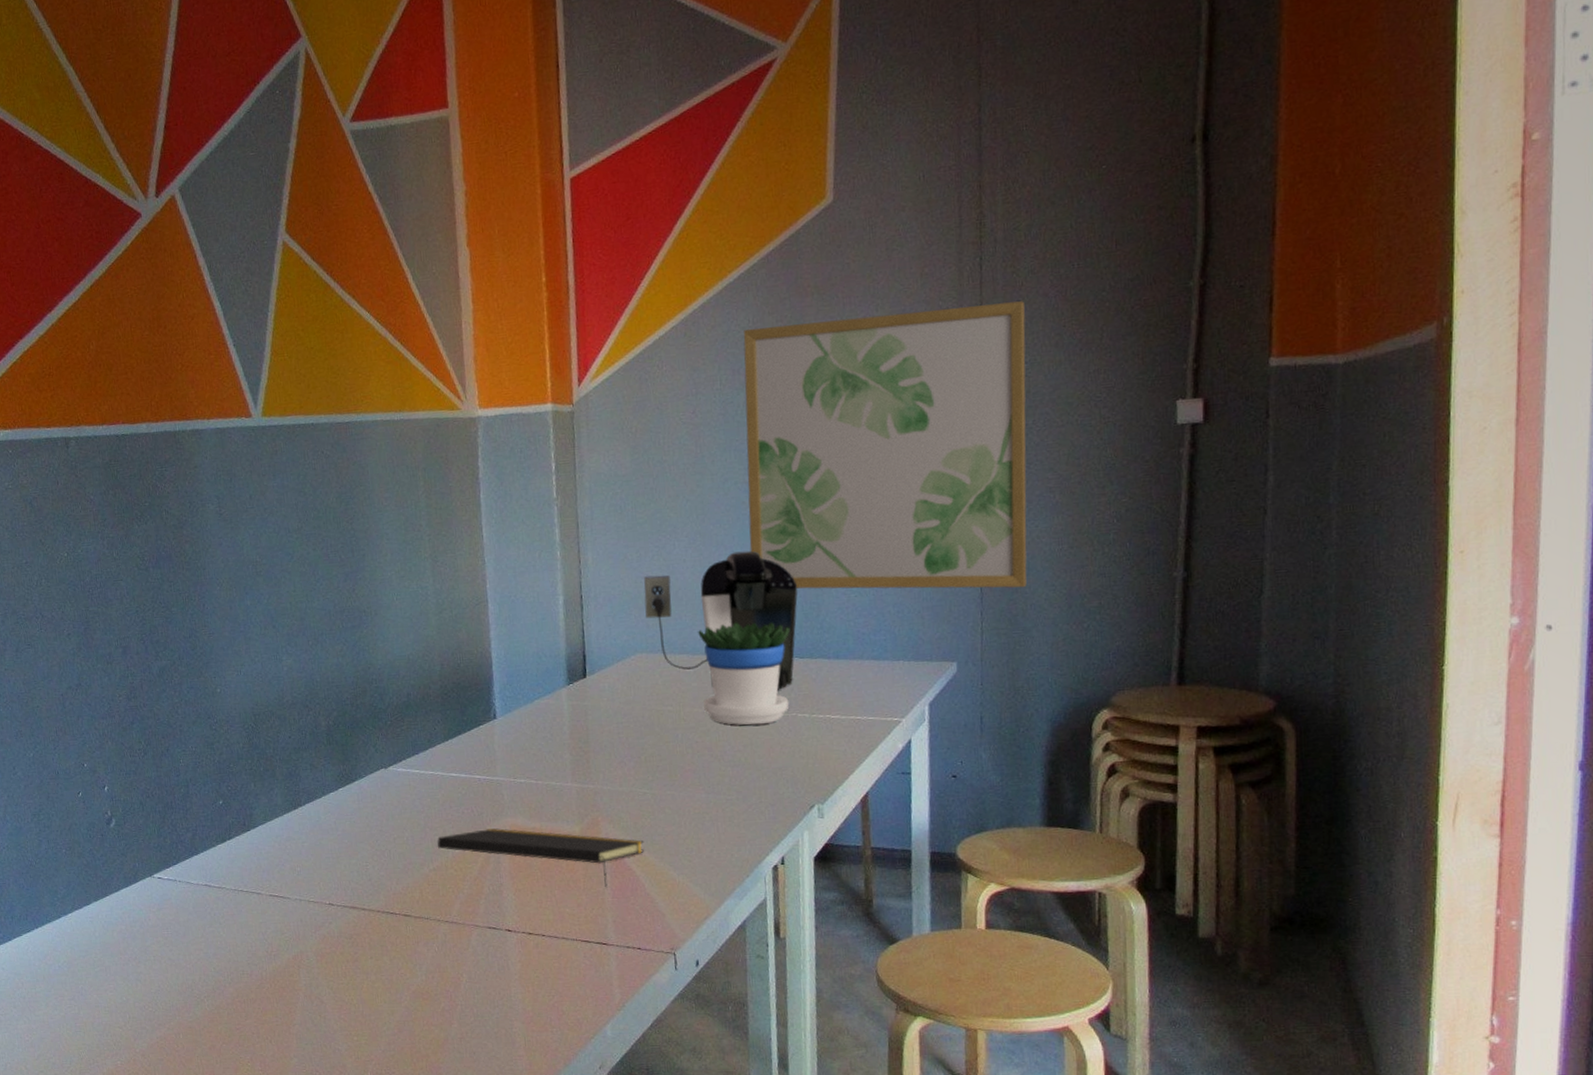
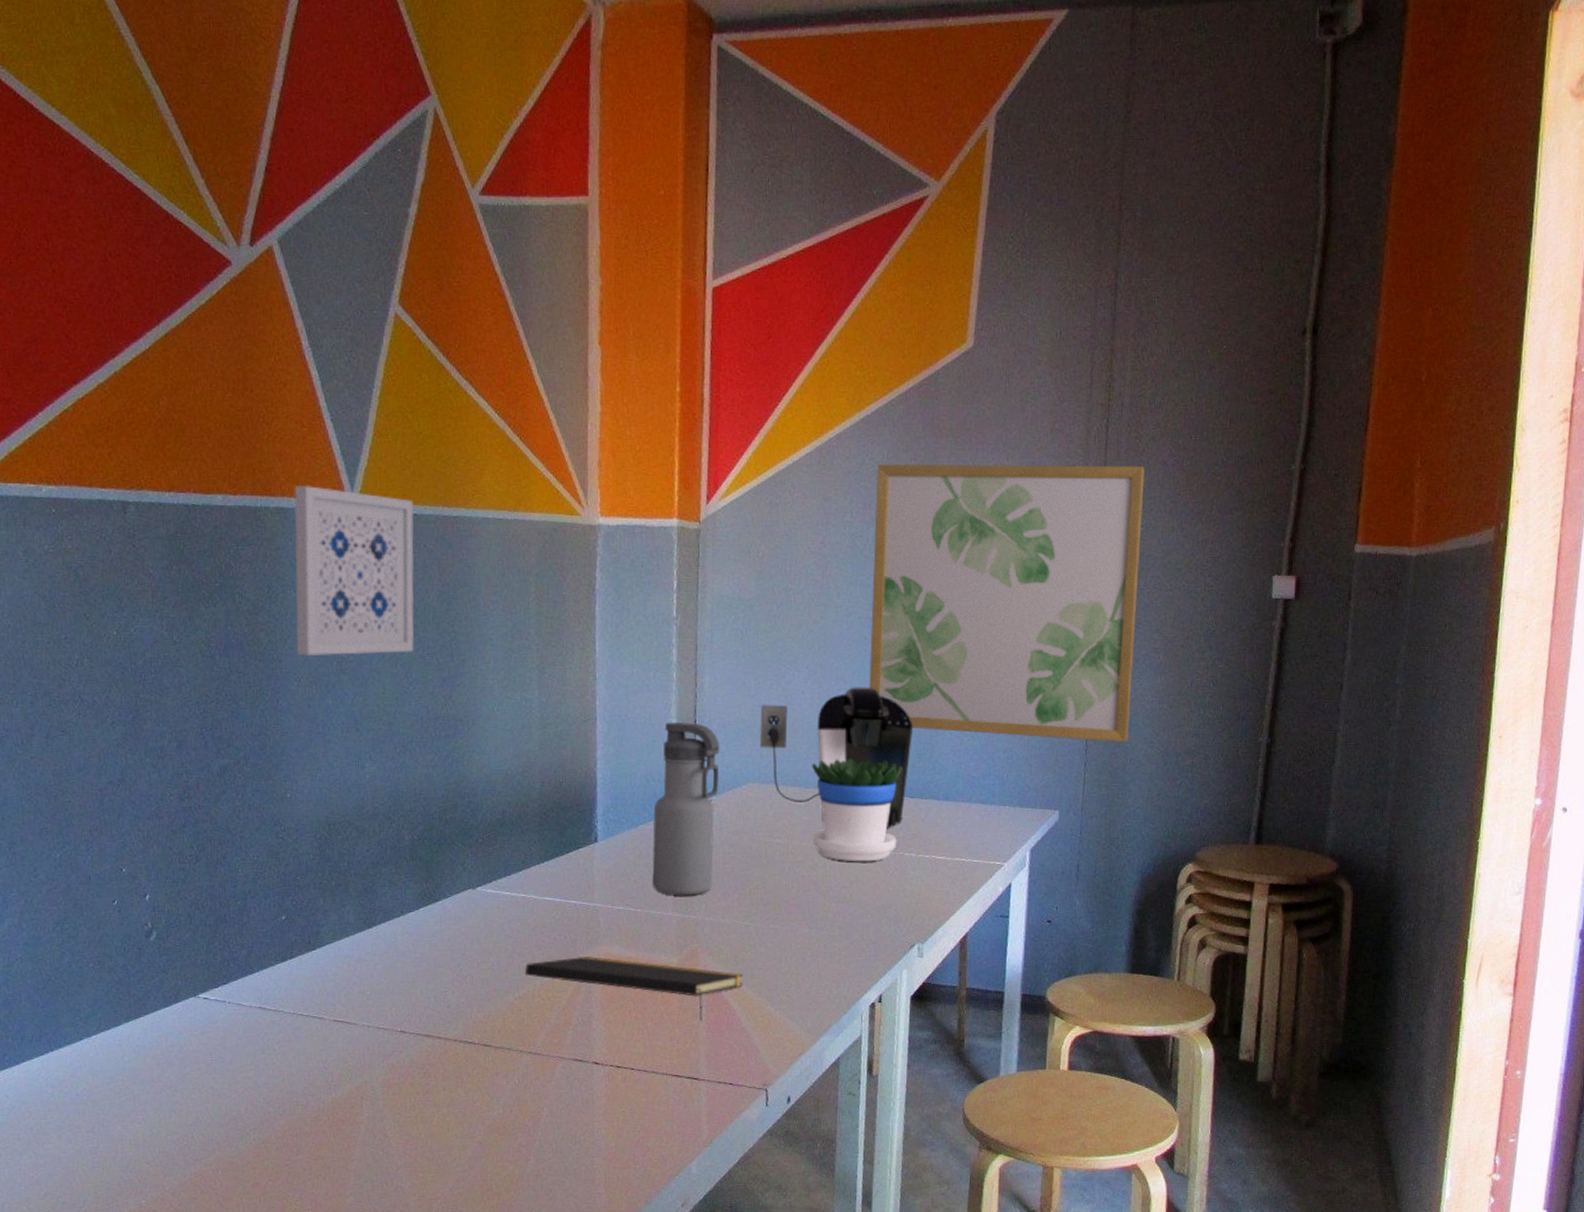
wall art: none [206,407,319,563] -> present [294,486,414,657]
water bottle: none [547,598,609,767] -> present [652,723,720,896]

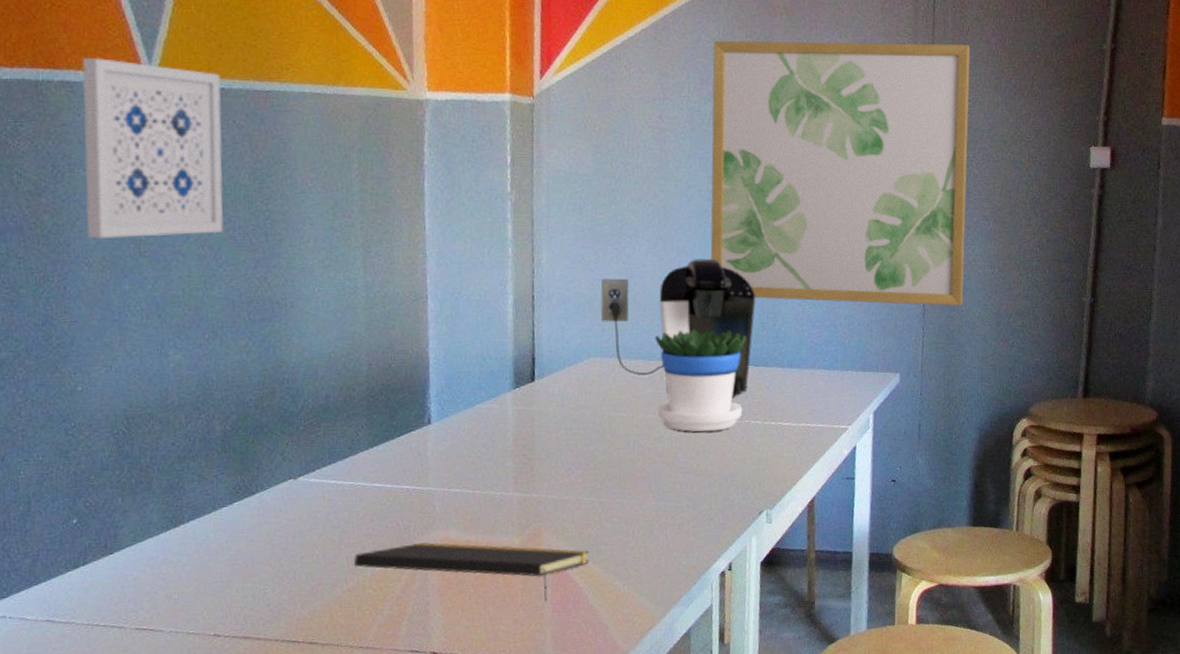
water bottle: present [652,723,720,896] -> none [490,299,559,475]

